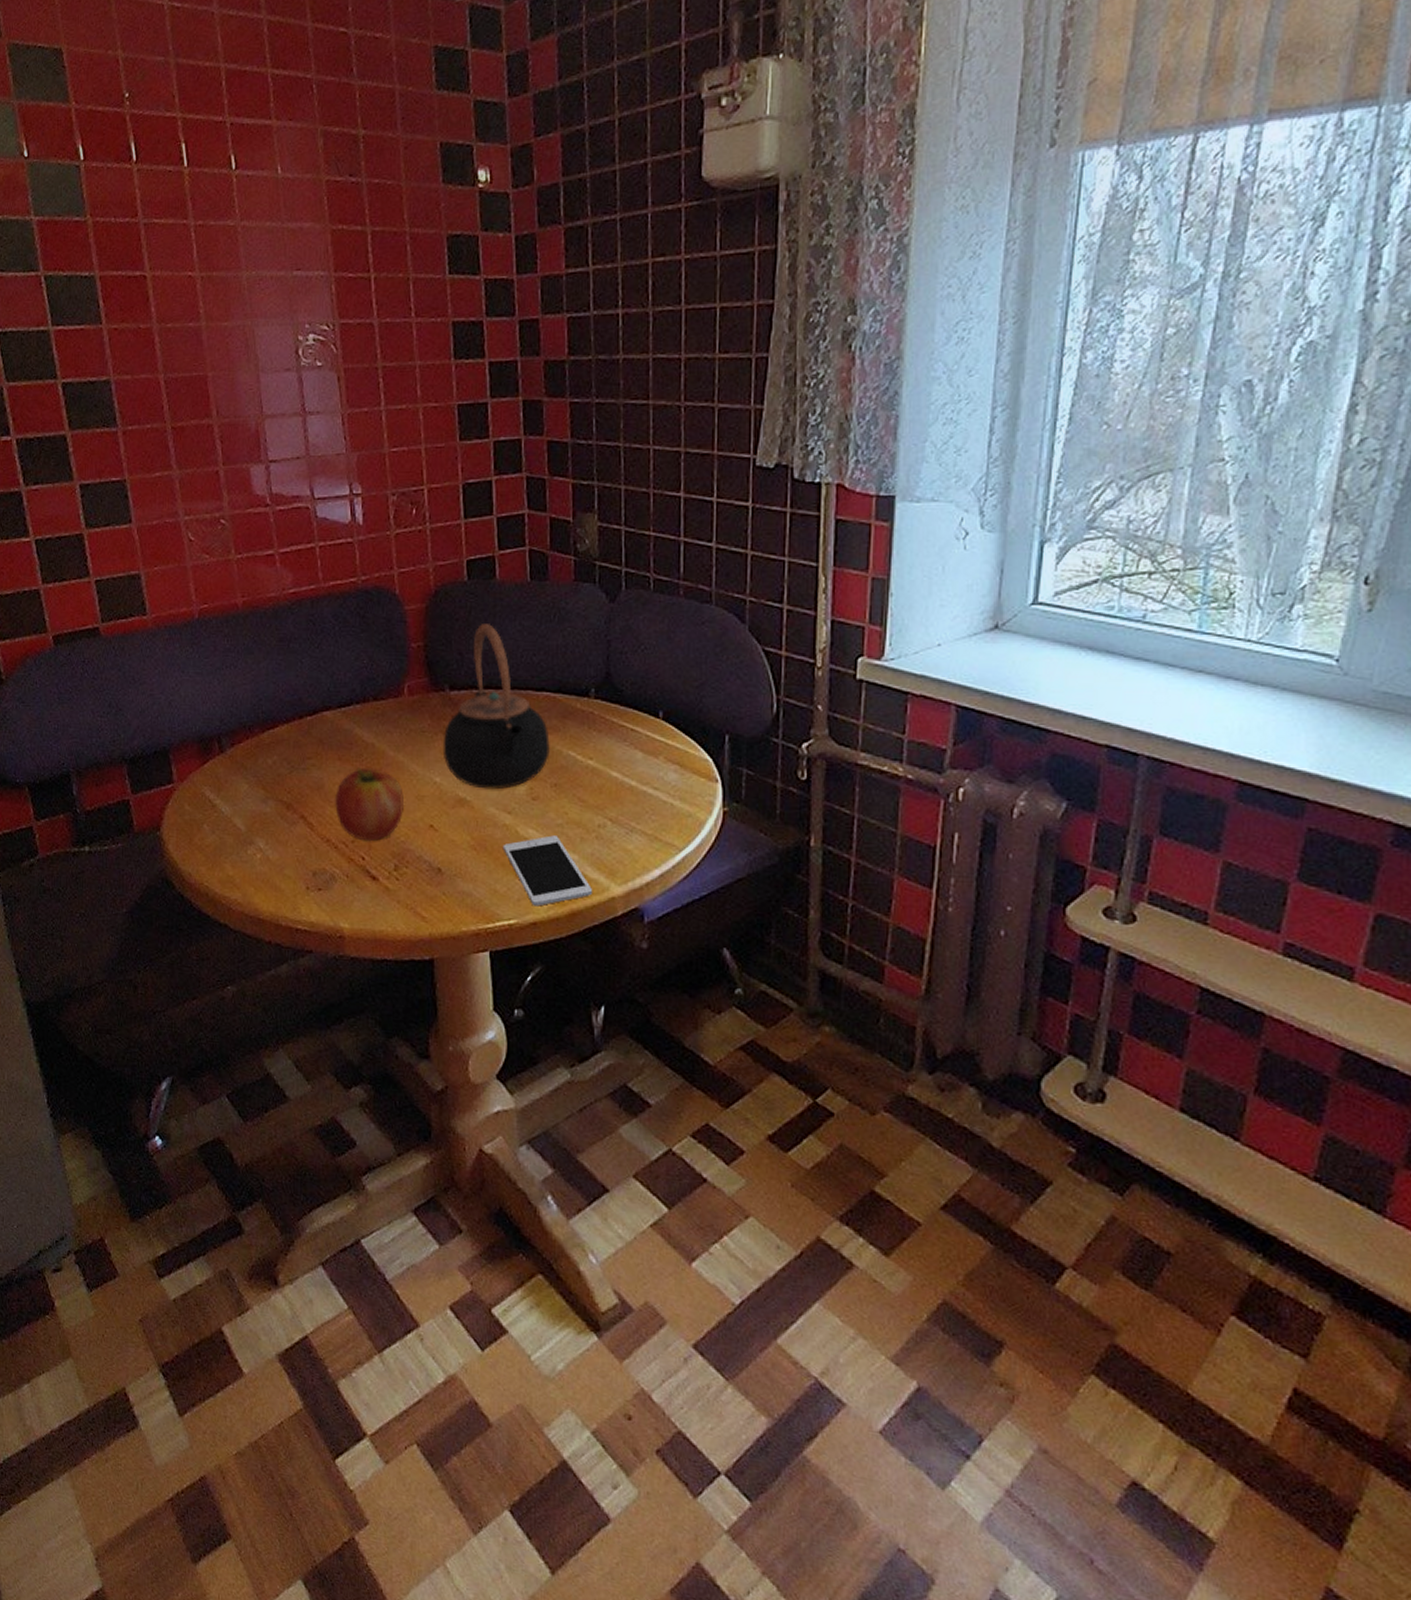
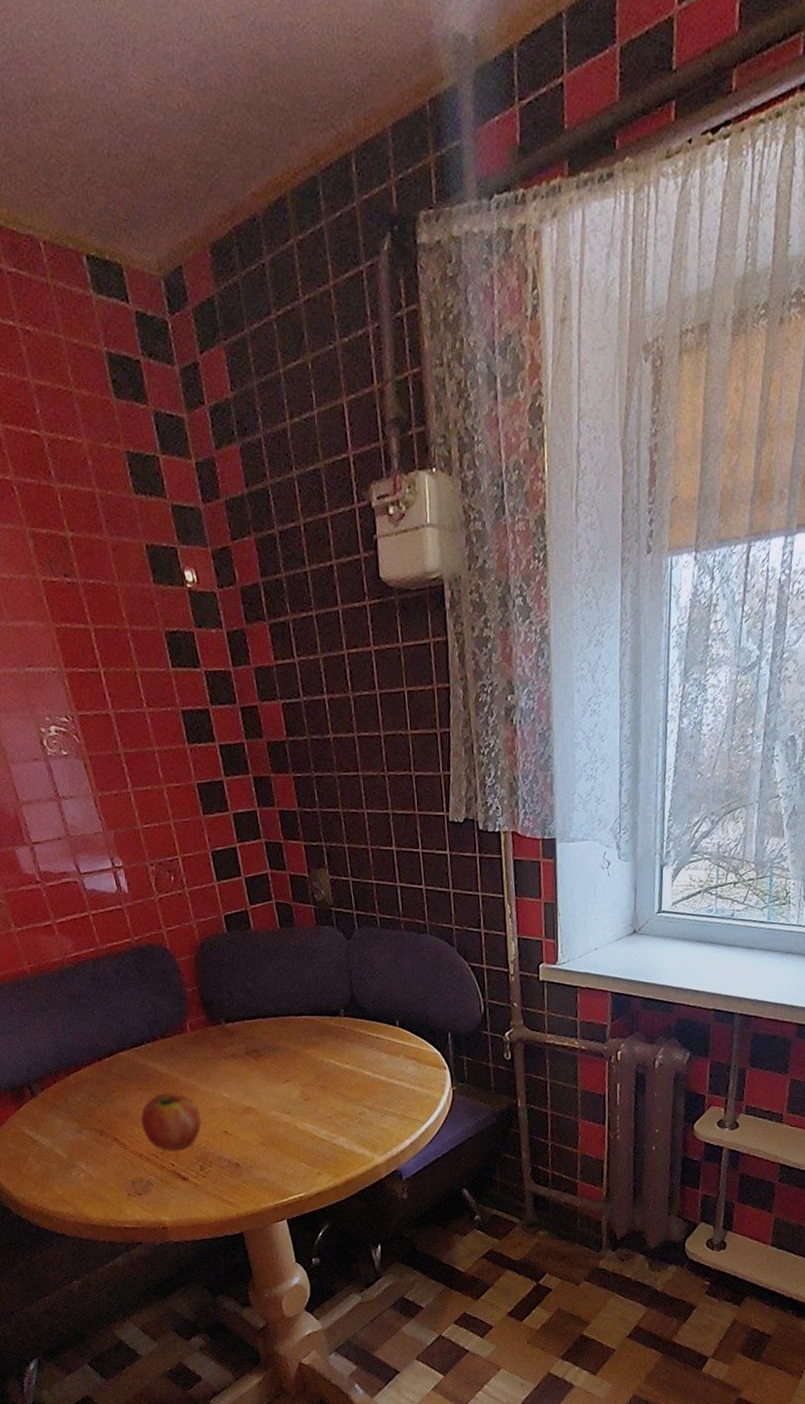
teapot: present [442,624,550,790] -> none [225,966,314,1098]
cell phone: present [502,835,592,907] -> none [286,1125,361,1181]

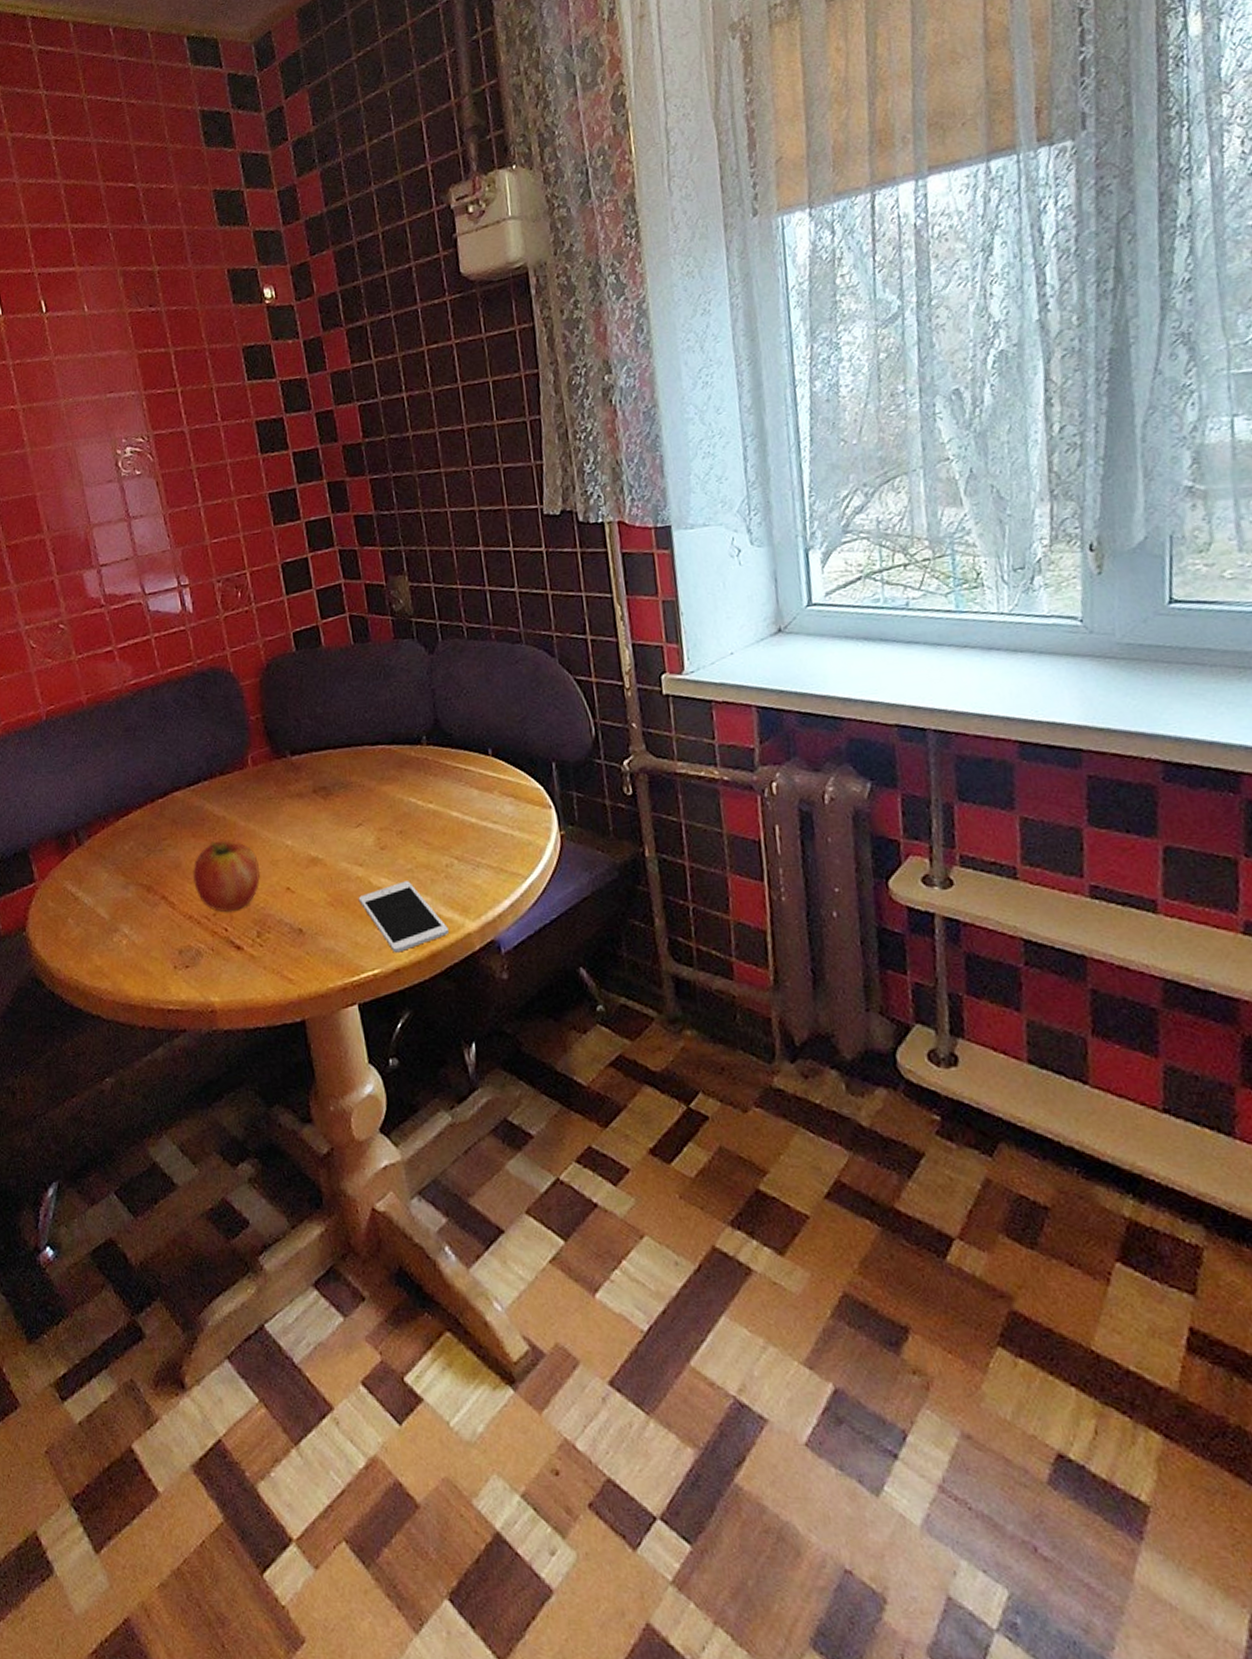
cell phone: none [286,1125,361,1181] -> present [358,881,449,953]

